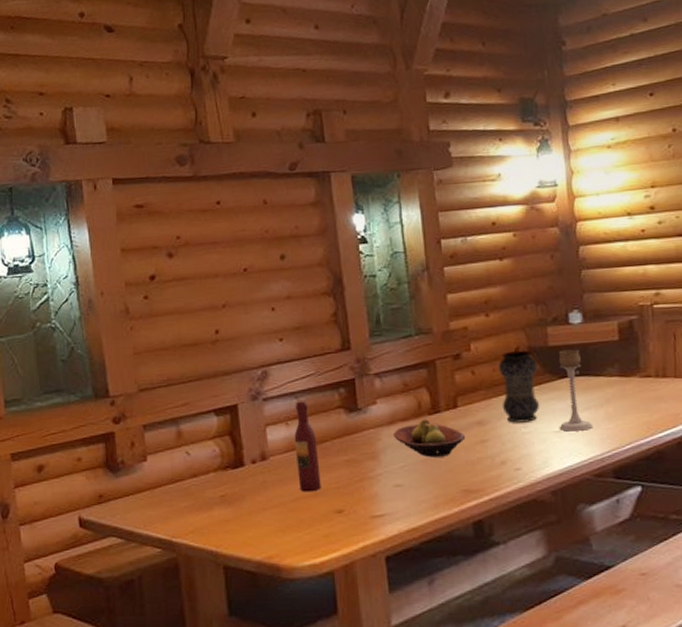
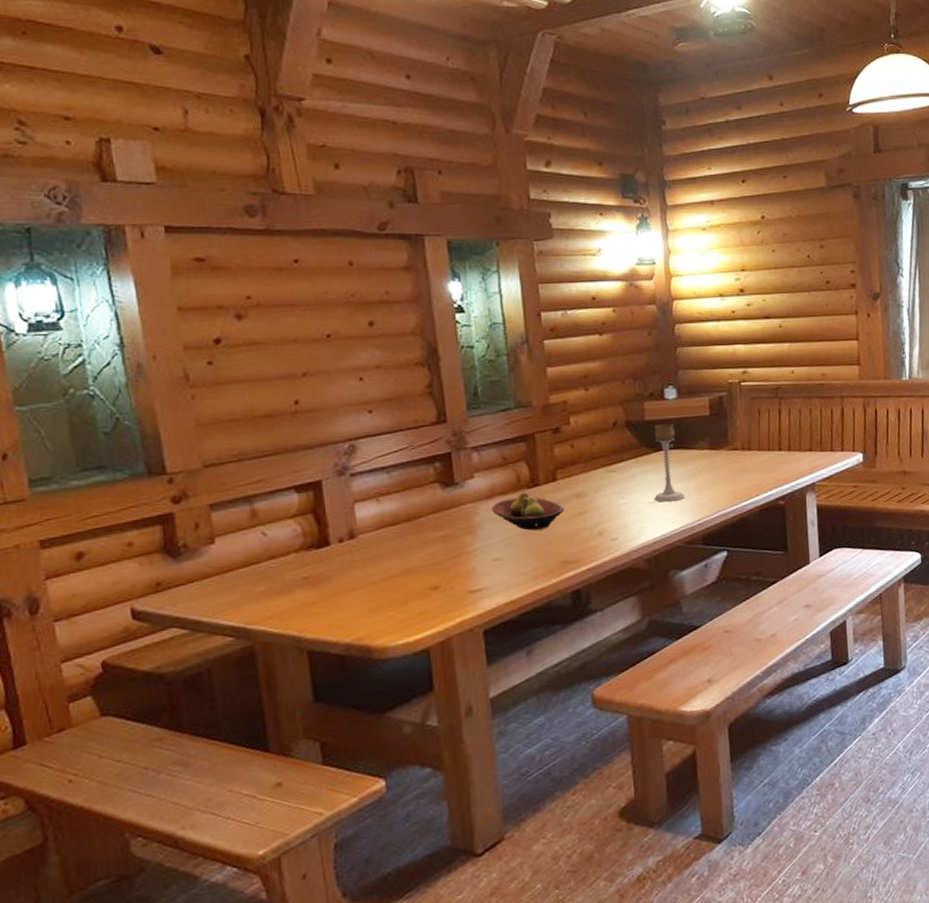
wine bottle: present [294,401,321,492] -> none [385,476,416,570]
vase: present [498,350,539,423] -> none [597,424,635,495]

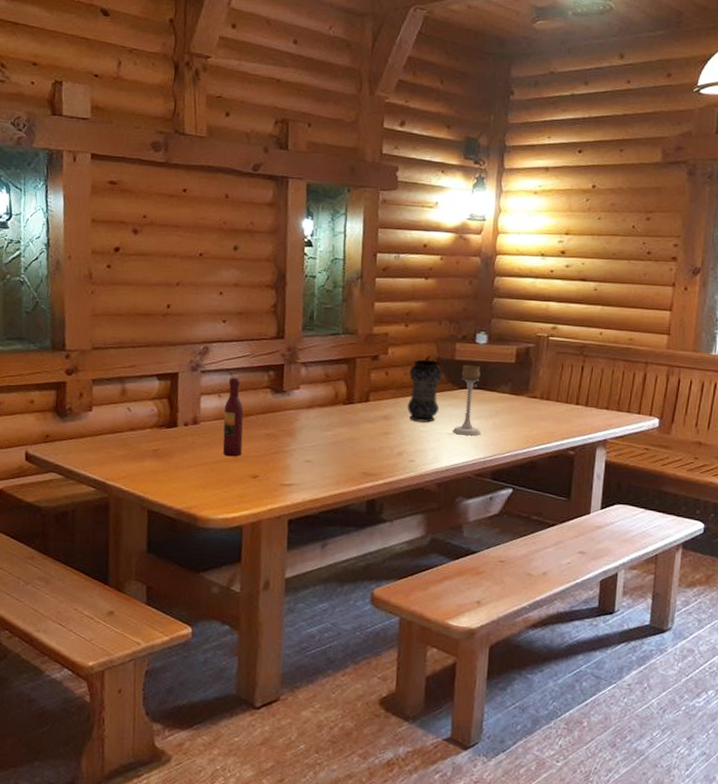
wine bottle: none [385,476,416,570] -> present [222,377,244,457]
fruit bowl: present [491,492,564,531] -> none [310,407,371,442]
vase: none [597,424,635,495] -> present [407,359,443,423]

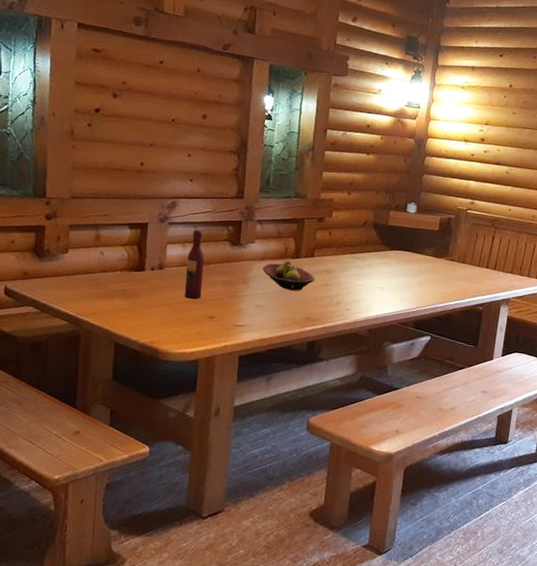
fruit bowl: none [310,407,371,442] -> present [262,260,315,291]
vase: present [407,359,443,423] -> none [346,223,378,277]
candle holder: present [452,364,481,436] -> none [383,229,410,291]

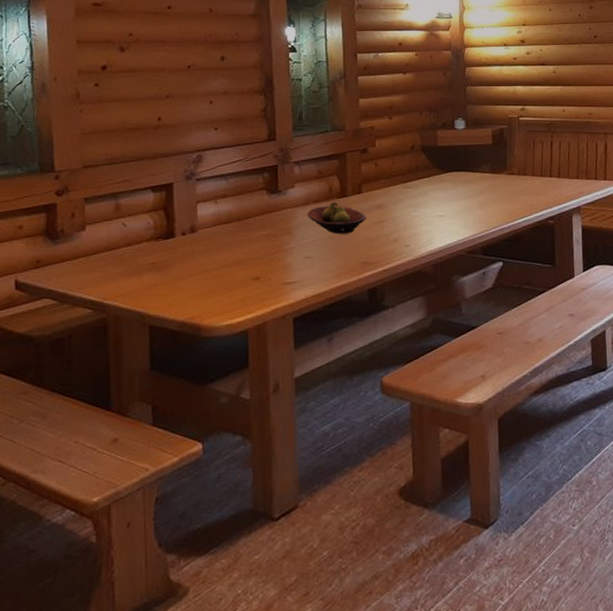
wine bottle: present [184,230,205,299] -> none [221,182,242,261]

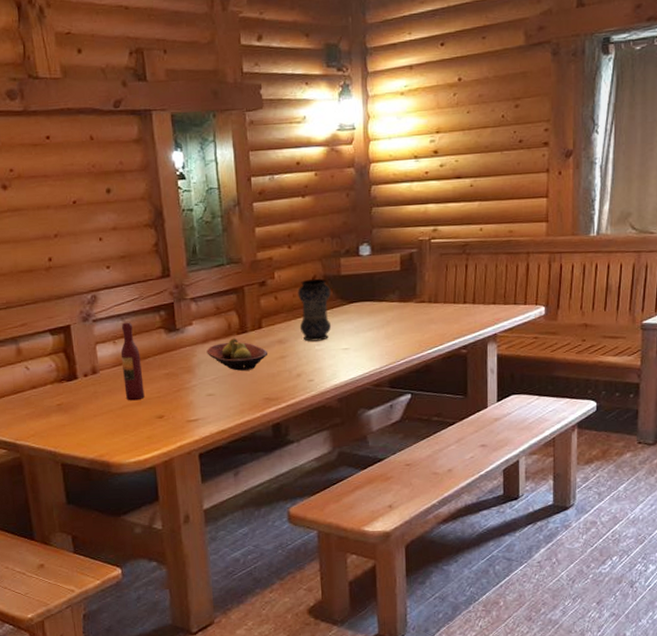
wine bottle: none [221,182,242,261] -> present [120,322,145,401]
vase: none [397,148,429,208] -> present [297,278,332,342]

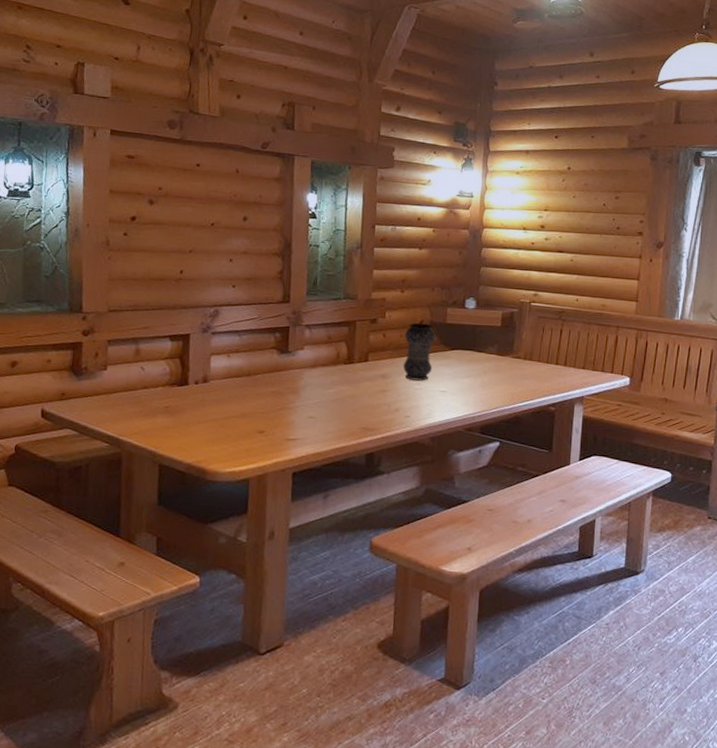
wine bottle: present [120,322,145,401] -> none [231,338,251,413]
fruit bowl: present [206,338,267,371] -> none [313,367,370,399]

